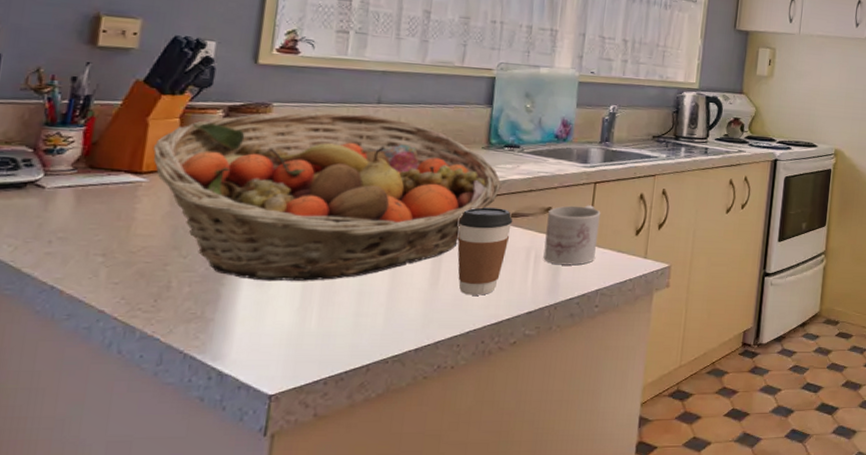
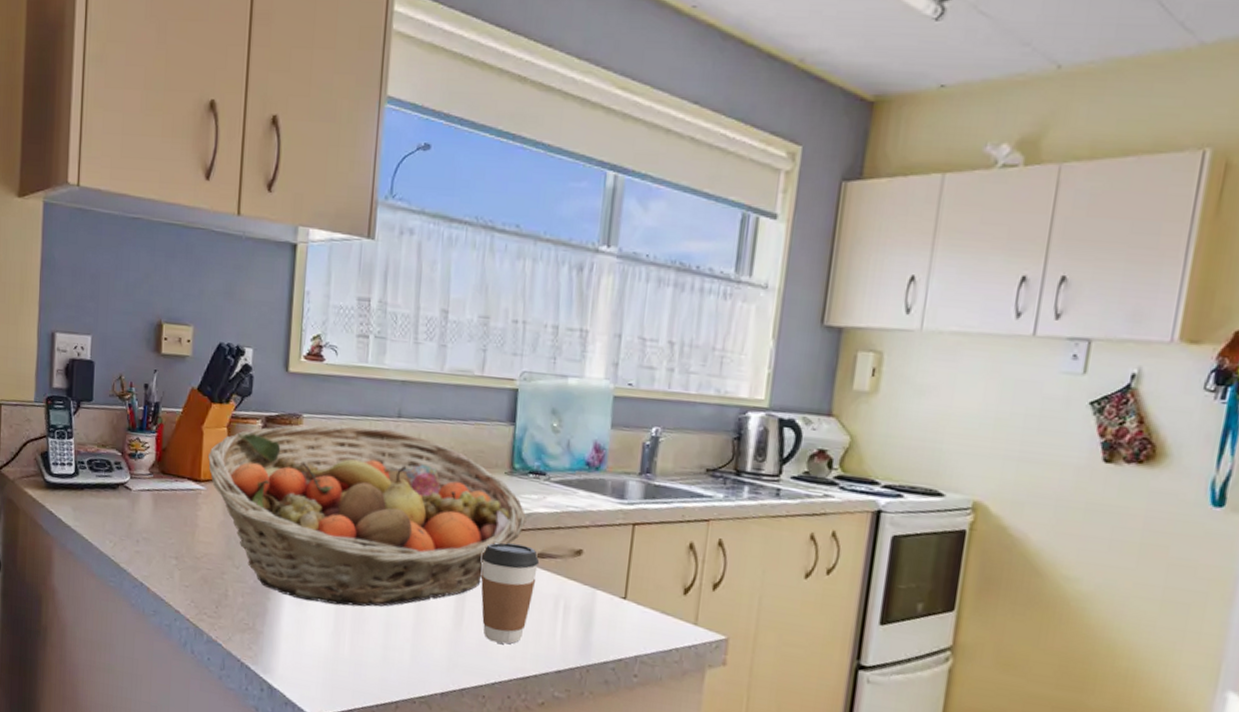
mug: present [543,205,601,266] -> none [573,549,641,623]

